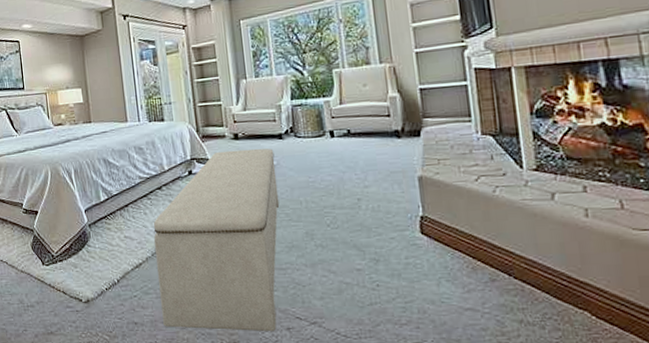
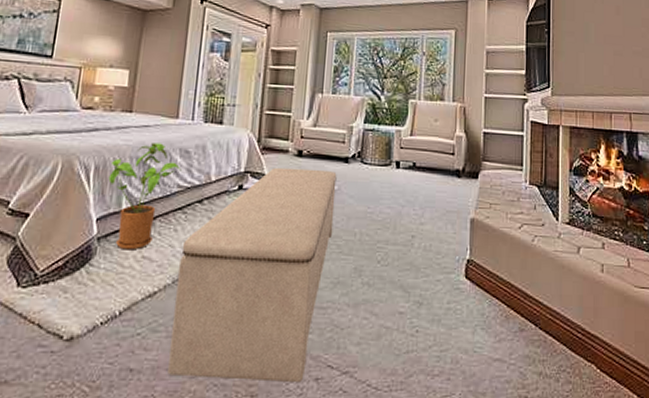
house plant: none [86,144,139,233] -> present [108,142,181,250]

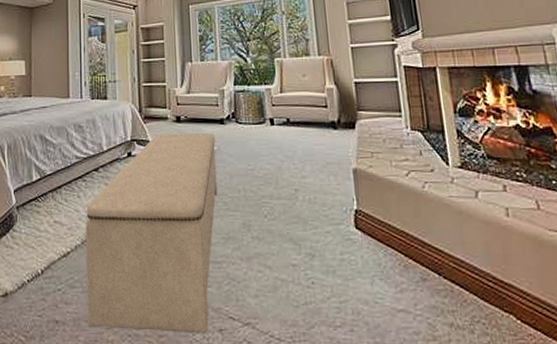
house plant: present [108,142,181,250] -> none [19,121,77,216]

